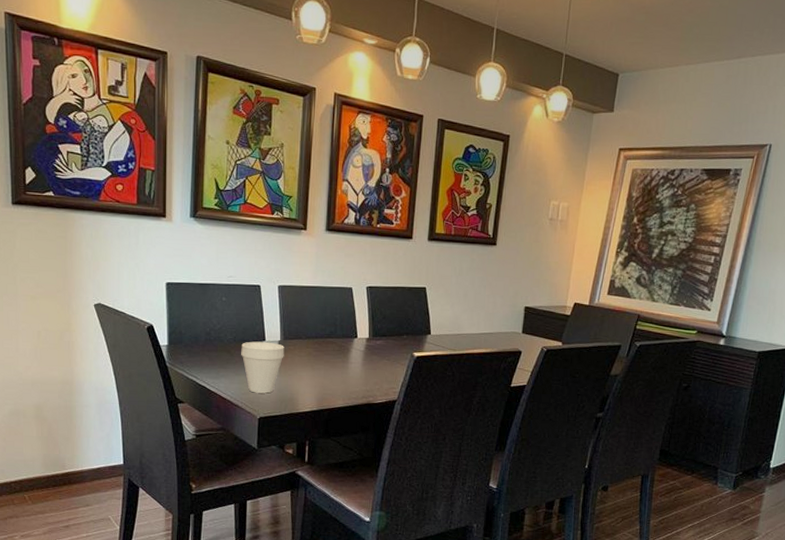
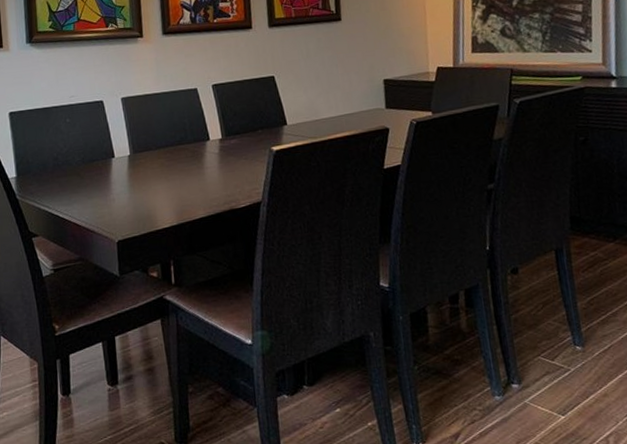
cup: present [241,341,284,394] -> none [90,158,136,215]

